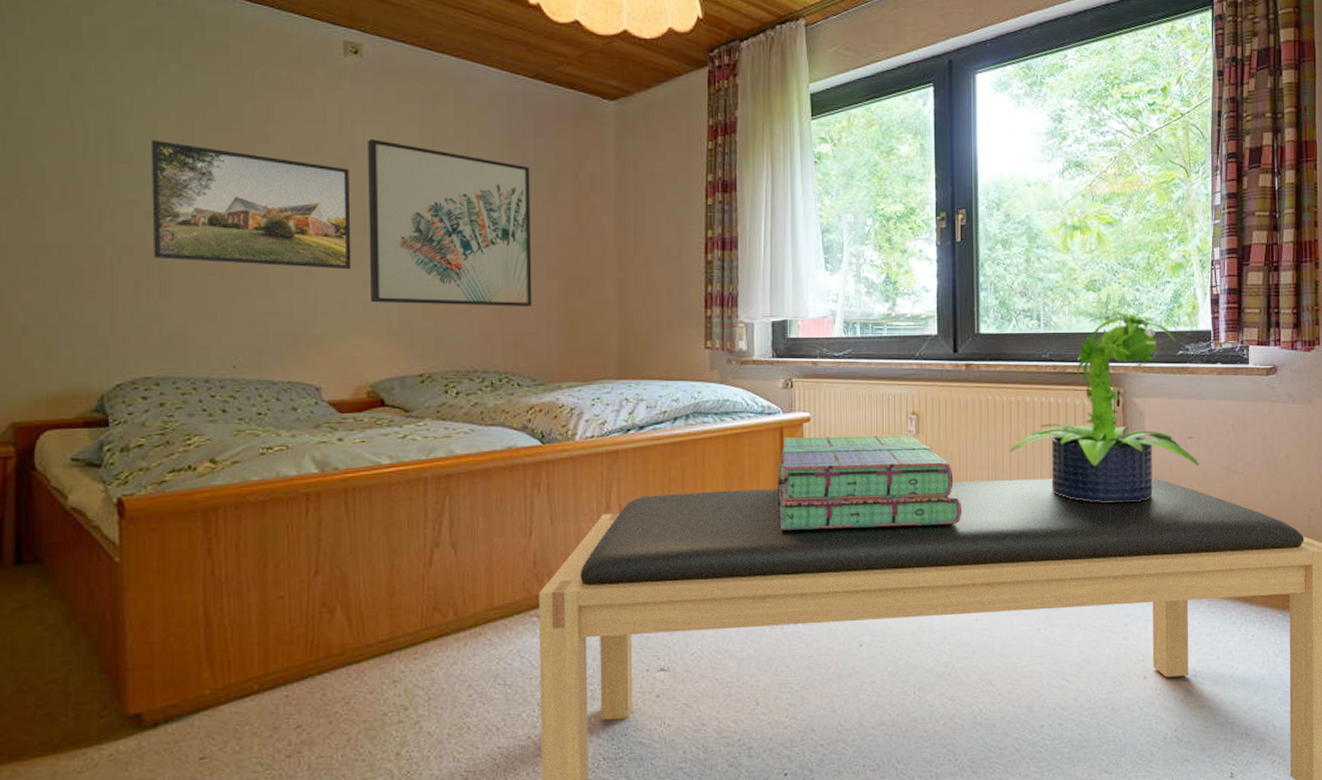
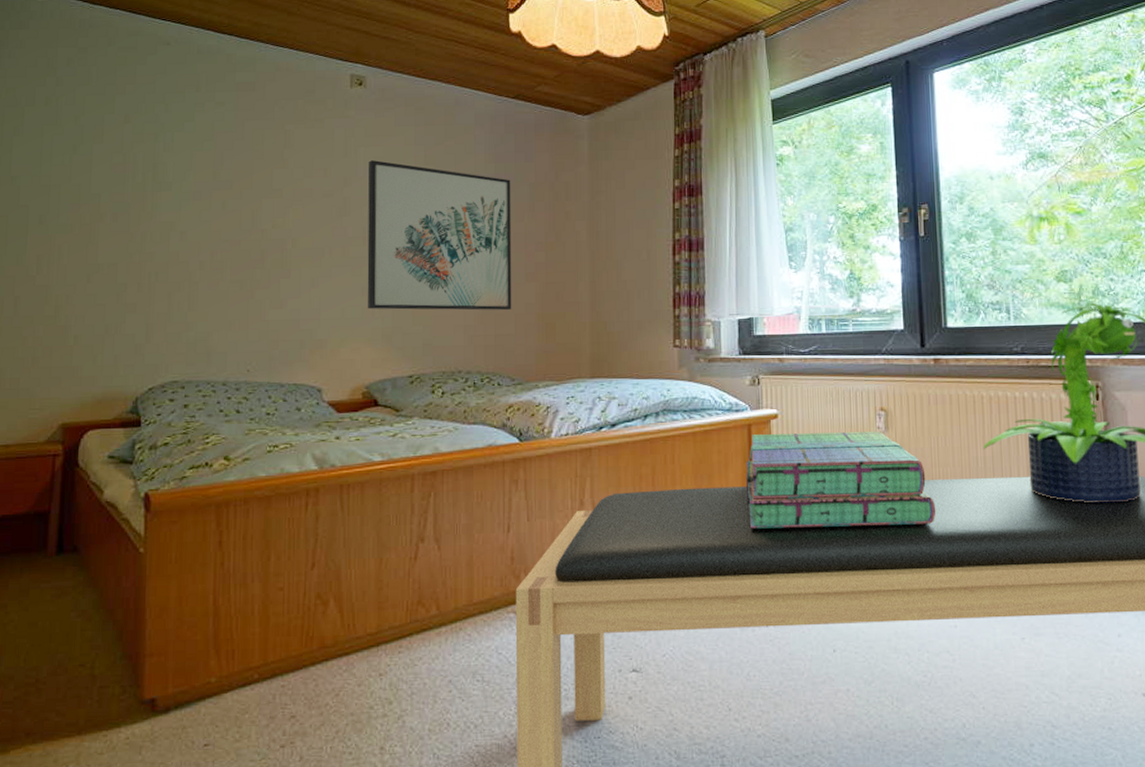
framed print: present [151,139,352,270] -> none [184,169,352,280]

